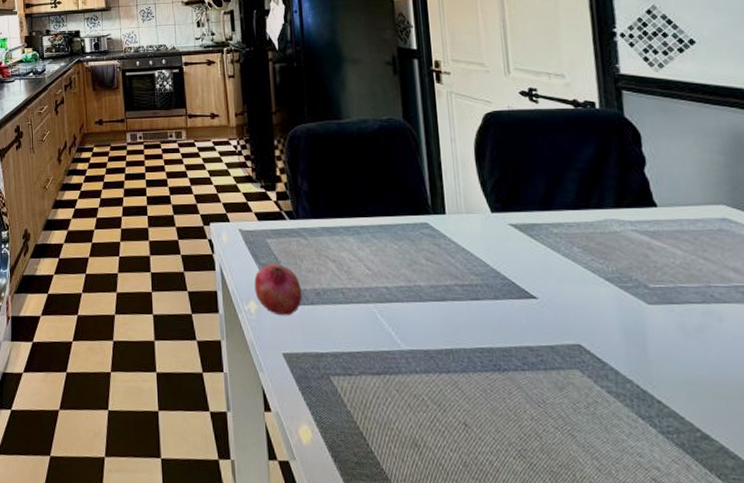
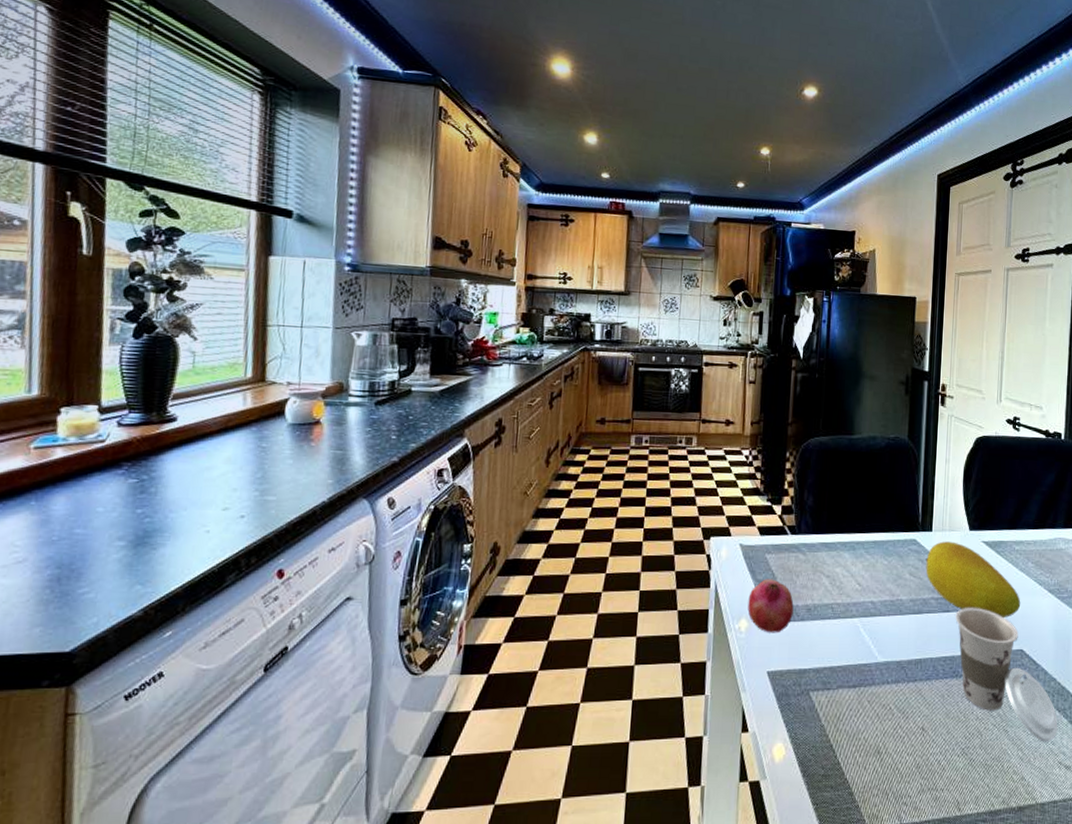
fruit: none [441,224,570,308] -> present [925,541,1021,618]
cup: none [487,296,645,454] -> present [955,608,1058,742]

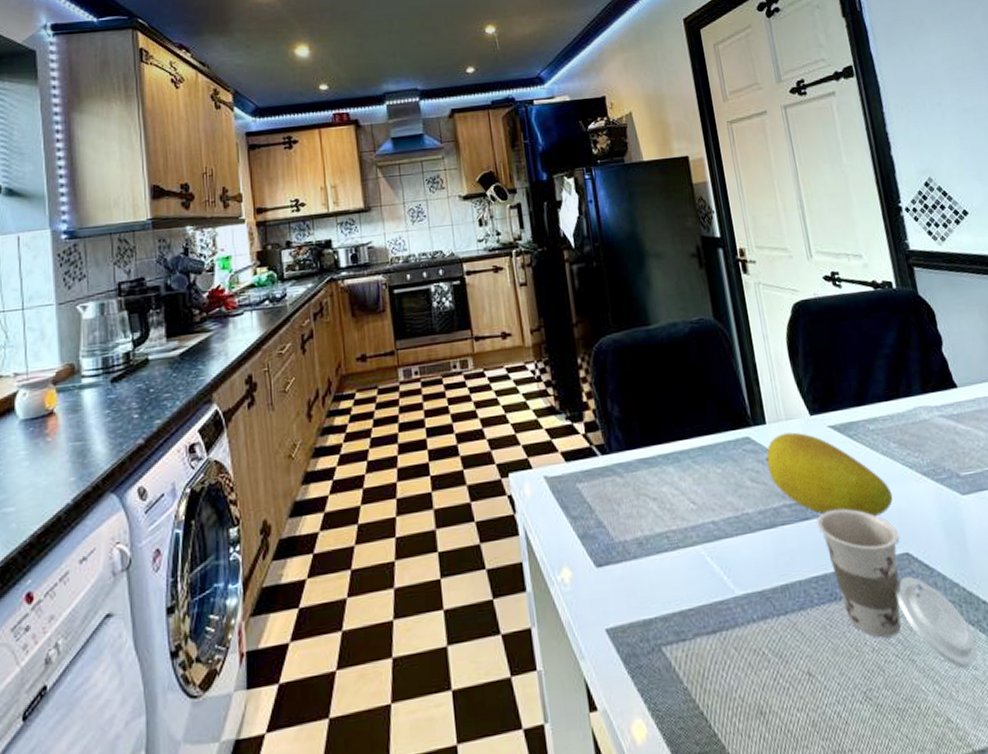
fruit: present [747,579,794,633] -> none [566,512,623,581]

